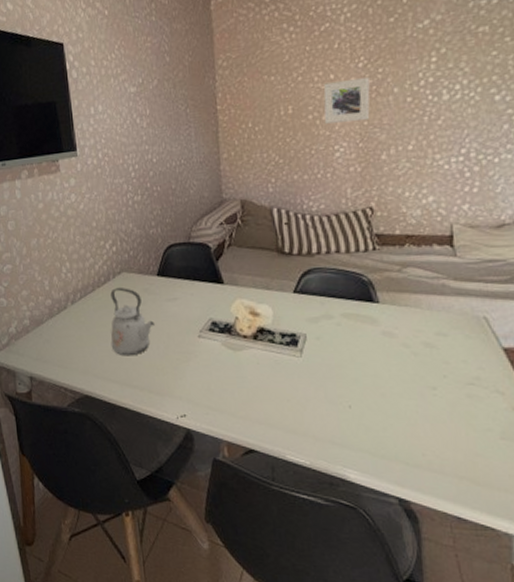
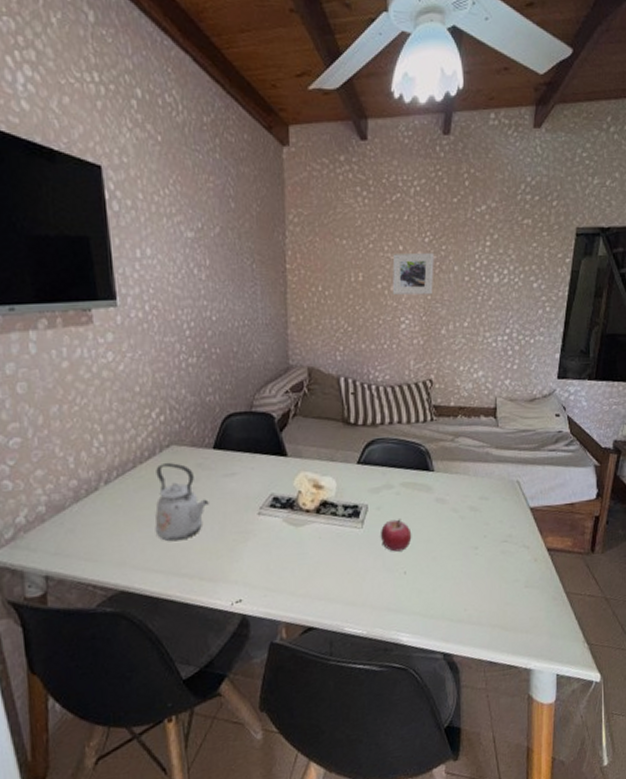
fruit: none [320,350,356,384] -> present [380,519,412,552]

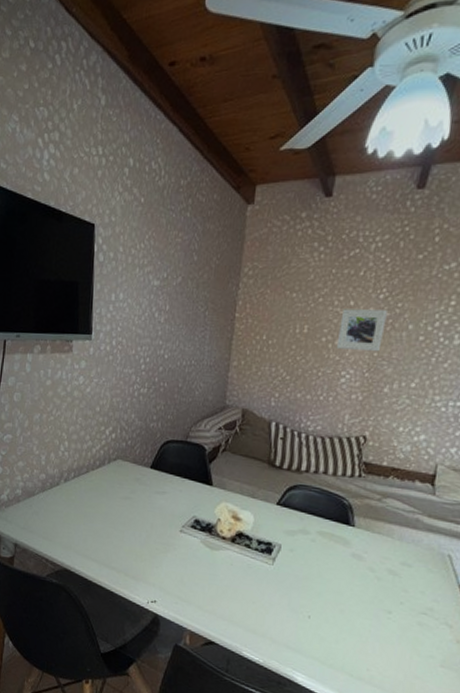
kettle: present [155,462,209,542] -> none [96,472,141,540]
fruit: present [380,519,412,552] -> none [289,564,322,596]

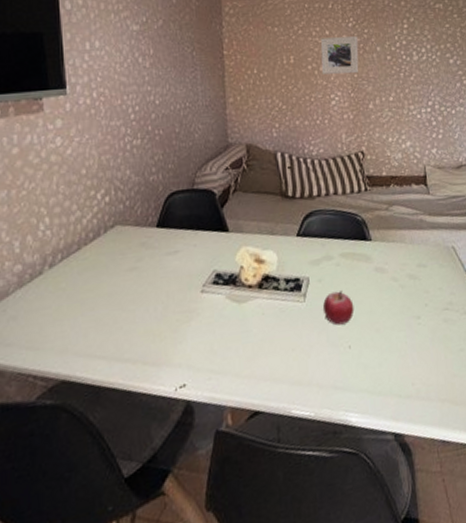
fruit: none [289,564,322,596] -> present [322,290,355,325]

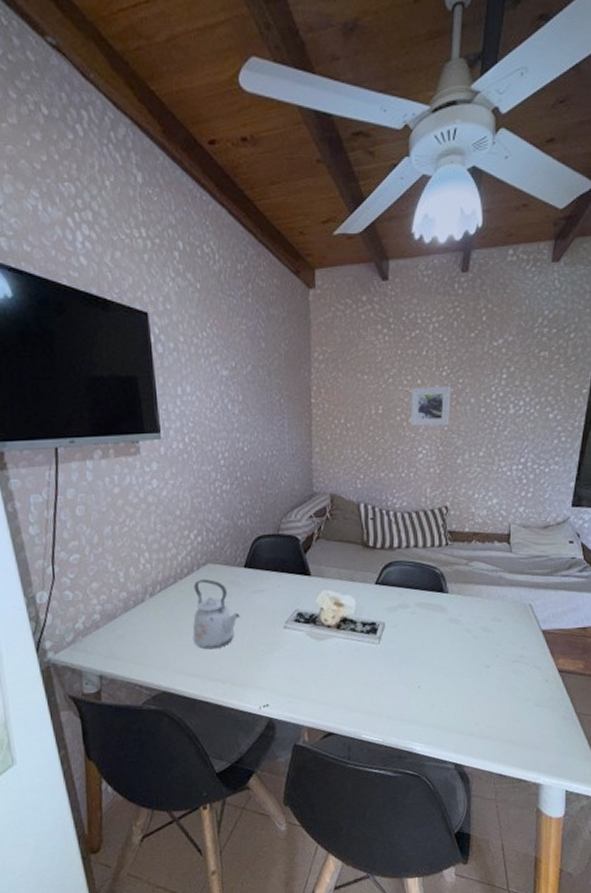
kettle: none [98,242,152,325] -> present [193,578,240,650]
fruit: present [322,290,355,325] -> none [396,637,426,667]

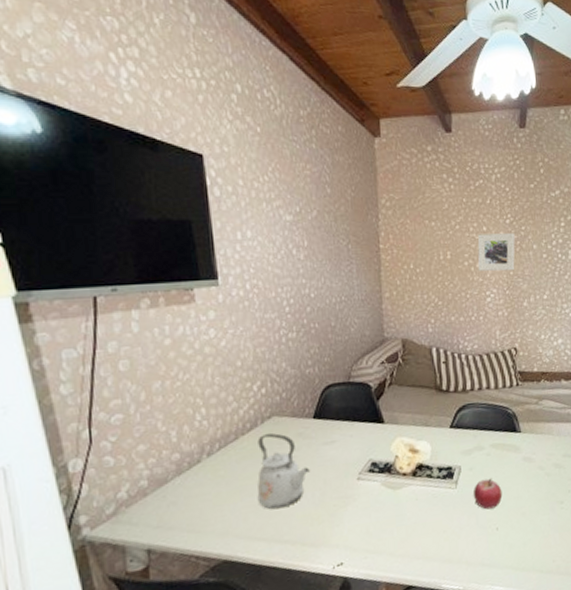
fruit: none [396,637,426,667] -> present [473,478,503,510]

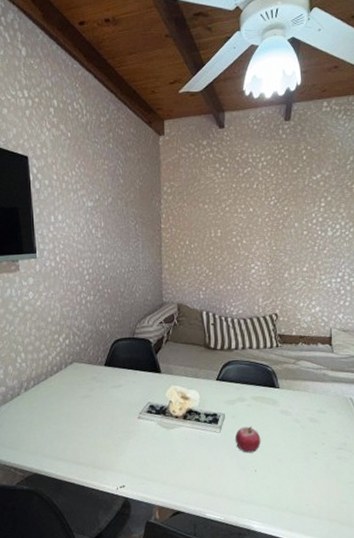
kettle: present [257,432,310,510] -> none [60,375,101,437]
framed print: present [477,233,515,271] -> none [244,213,278,247]

